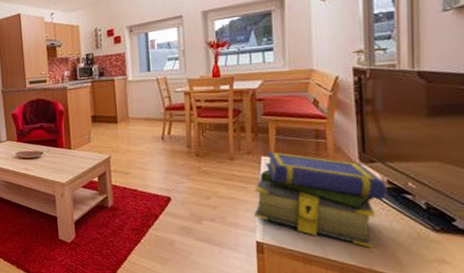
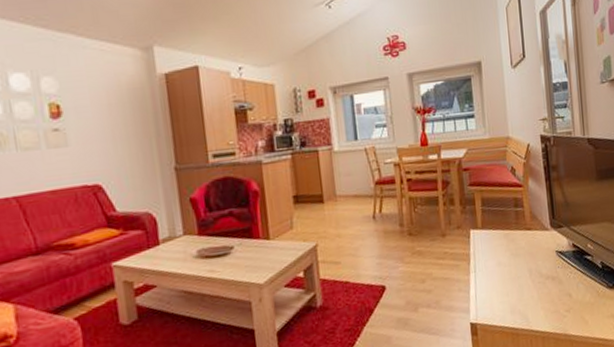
stack of books: present [254,151,387,248] -> none [466,223,573,313]

